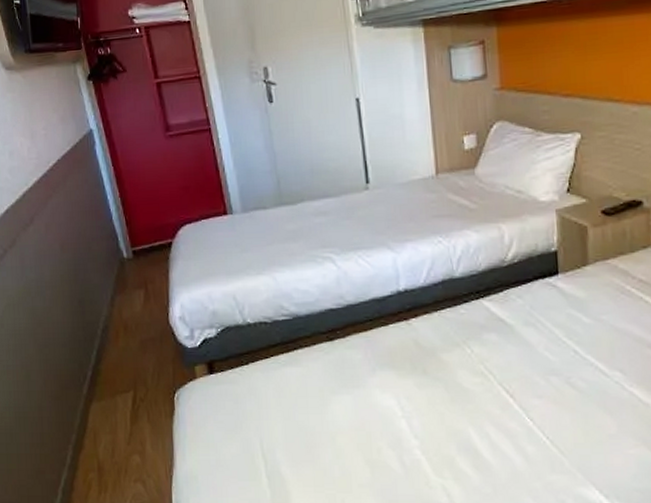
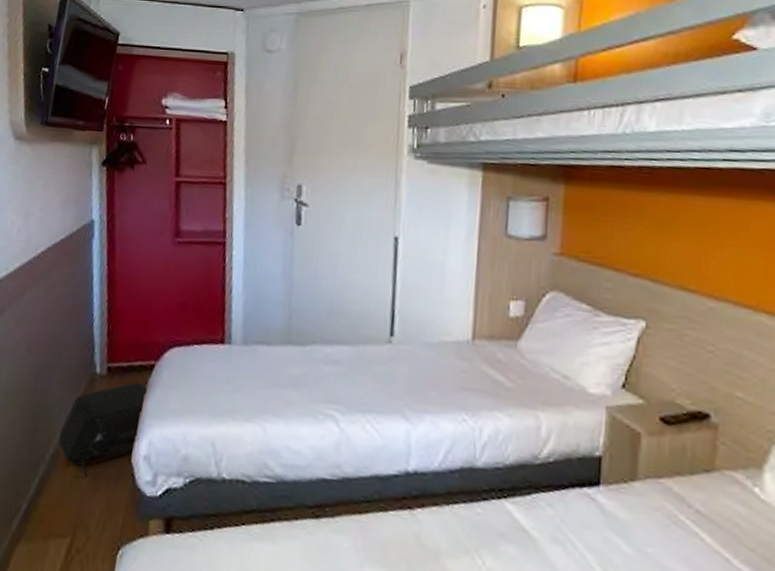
backpack: none [104,258,172,342] -> present [58,381,147,477]

